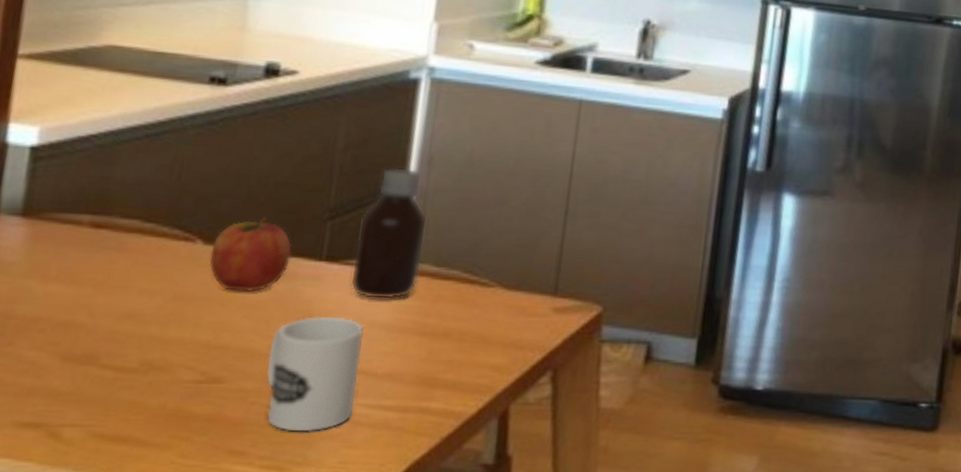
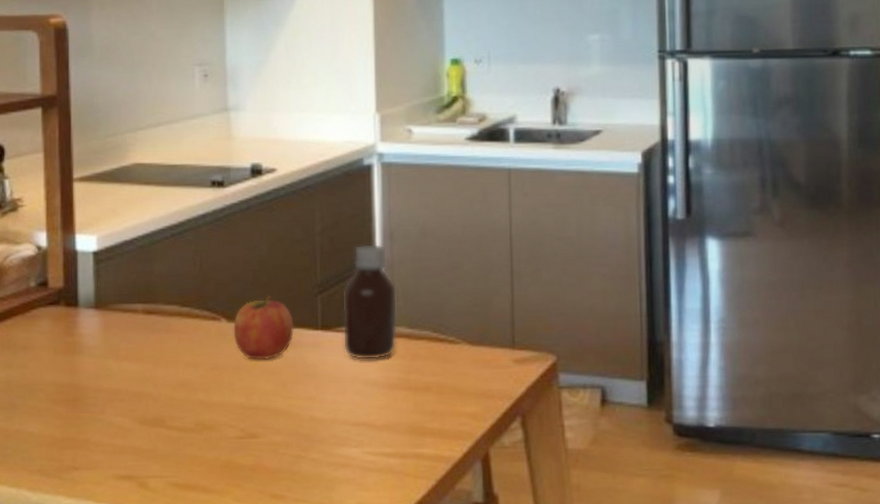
mug: present [266,316,364,432] -> none [289,377,361,478]

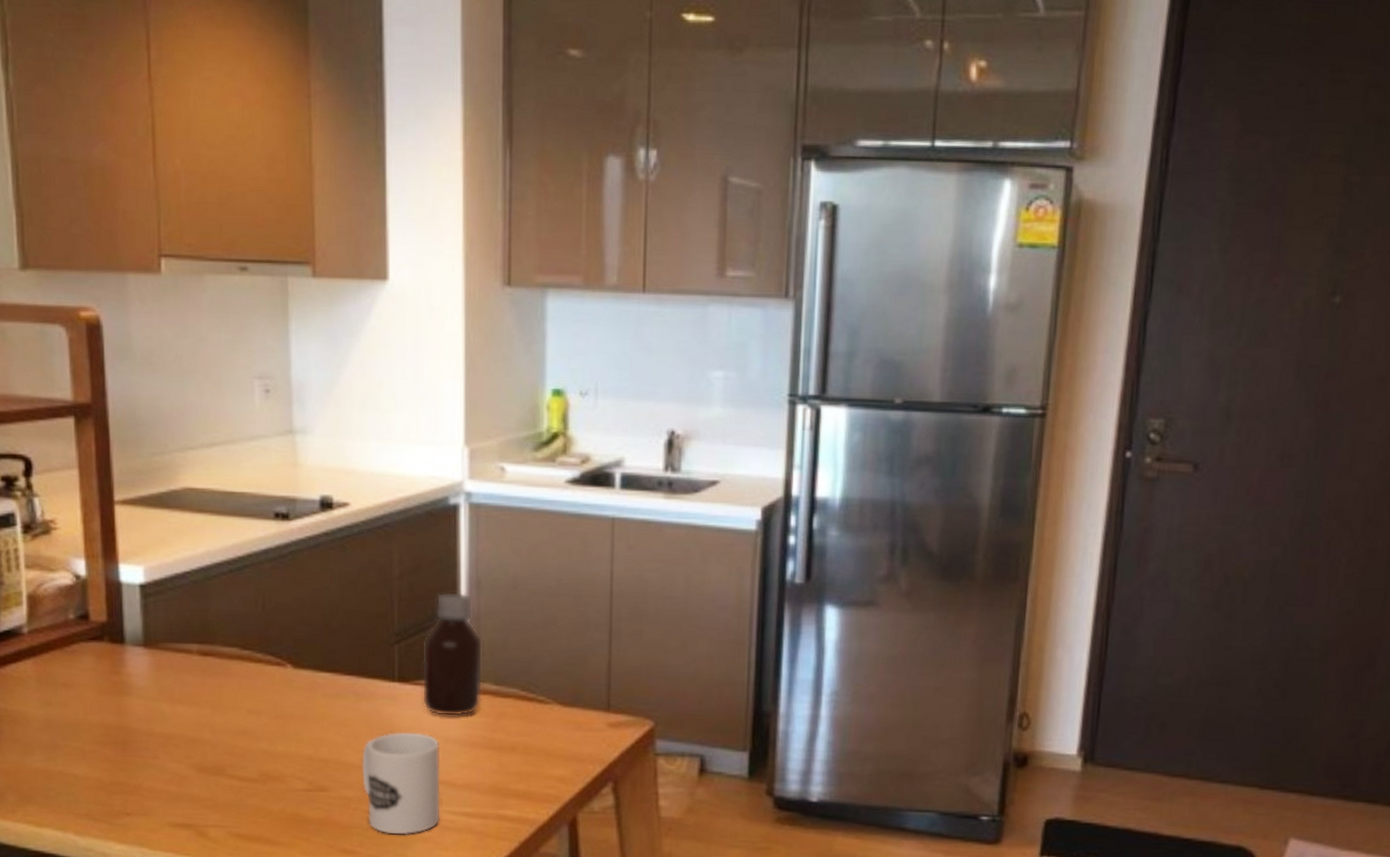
fruit: present [233,294,294,360] -> none [300,641,368,711]
mug: none [289,377,361,478] -> present [362,732,440,835]

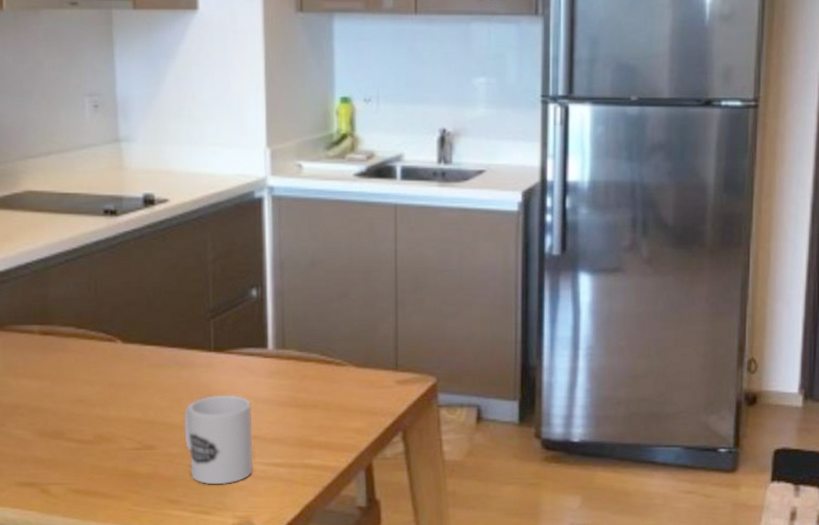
bottle: present [421,592,483,717] -> none [234,273,288,380]

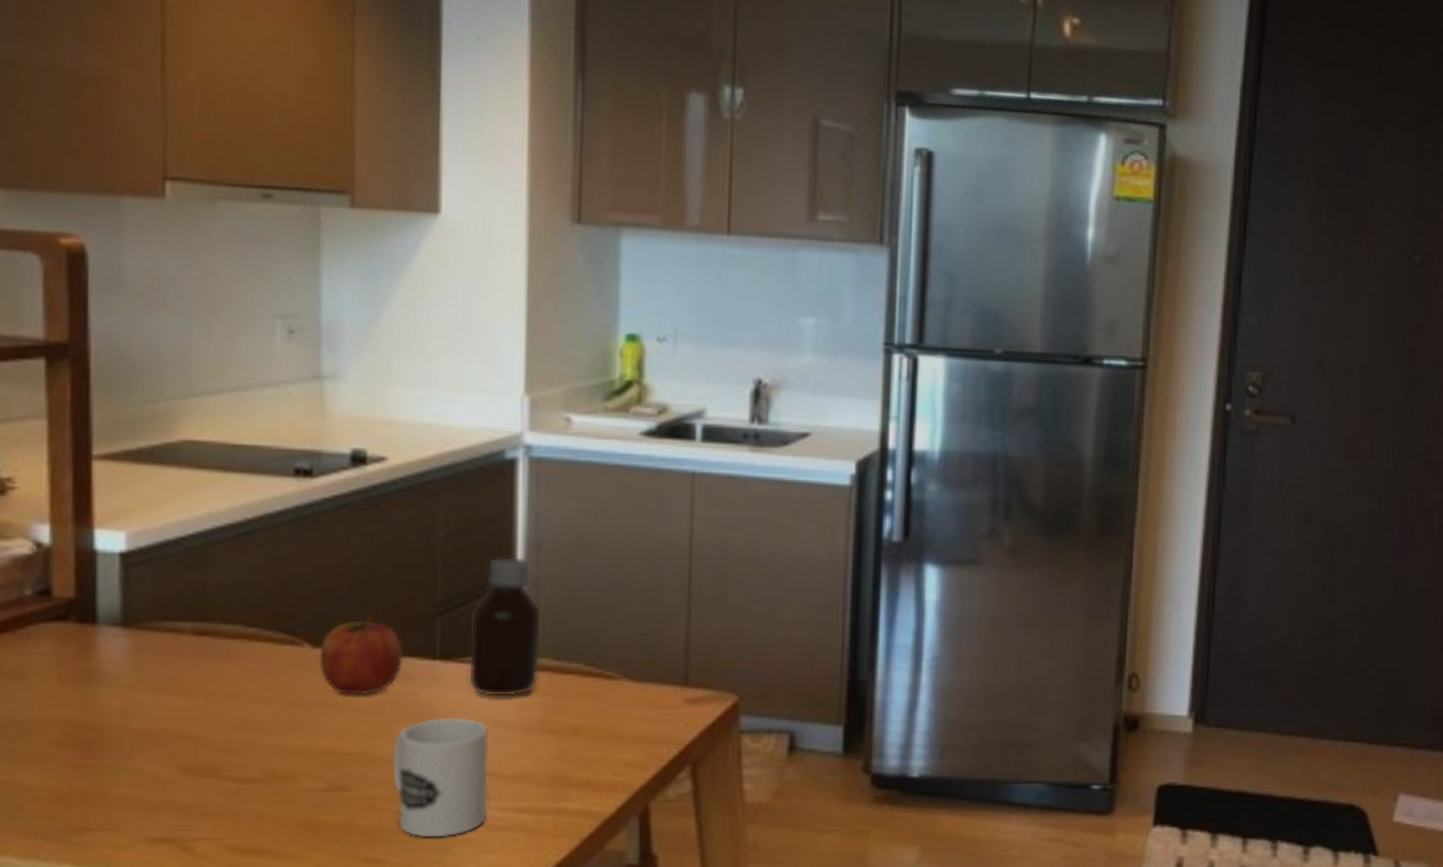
fruit: none [128,318,188,378] -> present [319,614,403,695]
bottle: none [234,273,288,380] -> present [467,557,543,698]

